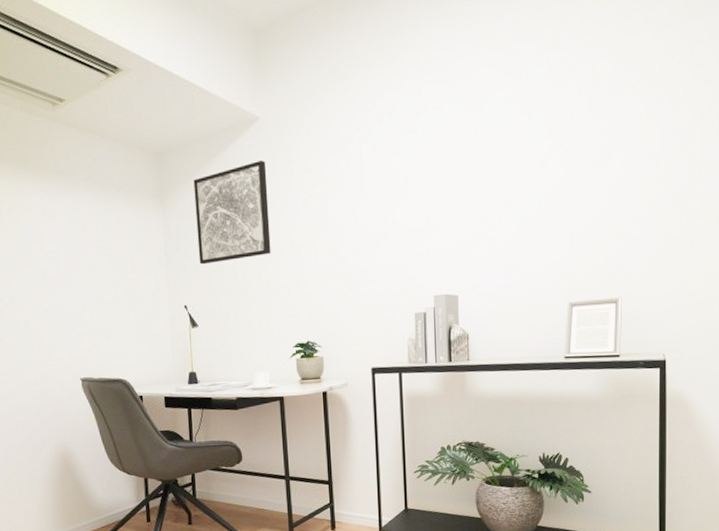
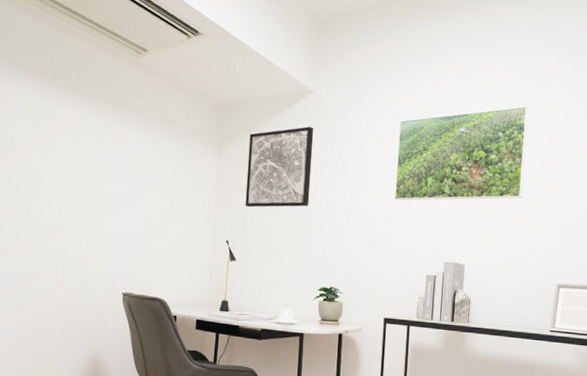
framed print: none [364,95,519,232] -> present [394,106,529,201]

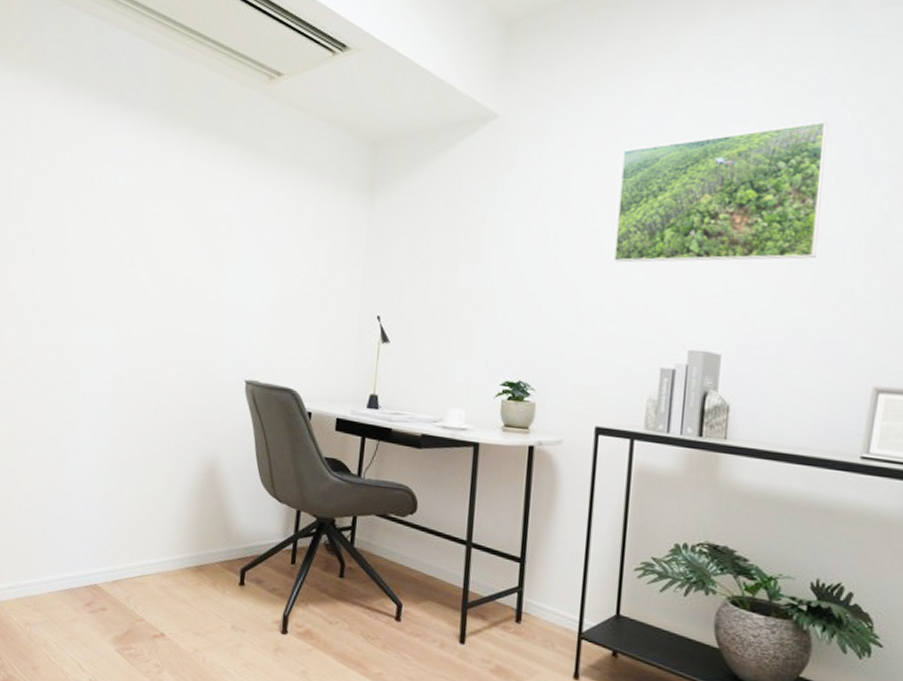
wall art: present [245,126,314,208] -> none [402,163,499,273]

